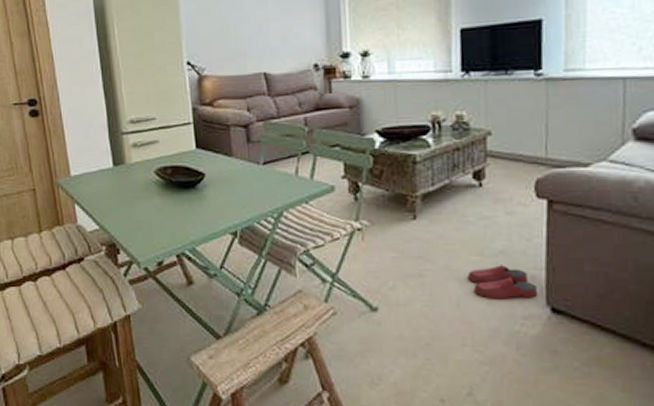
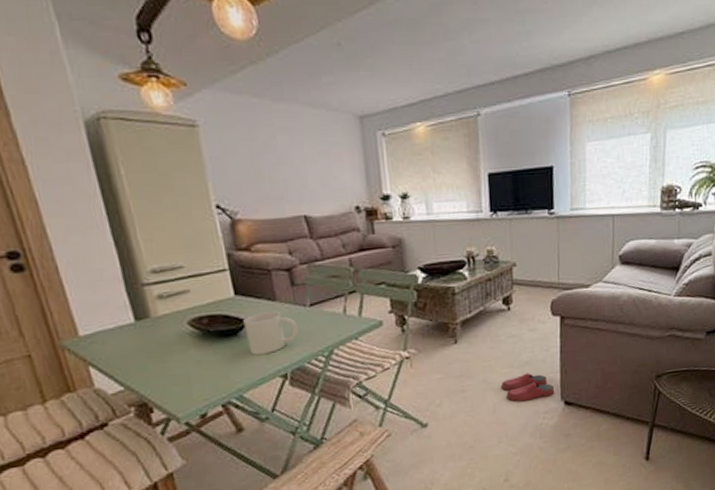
mug: none [201,166,251,209] -> present [243,311,299,355]

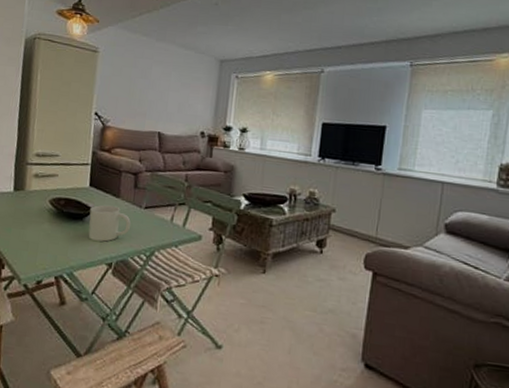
slippers: present [501,373,555,402] -> none [301,321,357,354]

